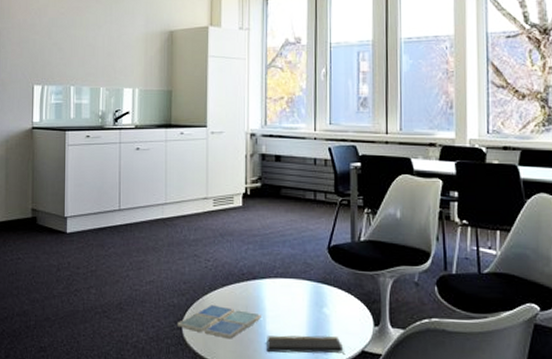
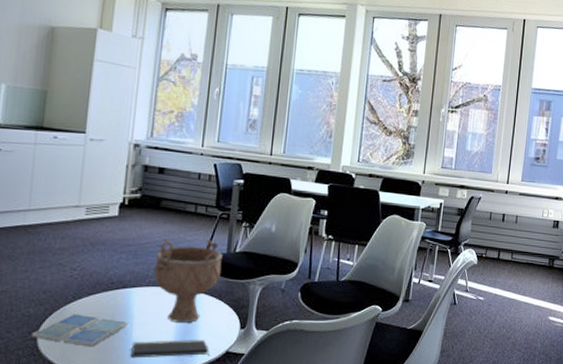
decorative bowl: none [280,227,348,318] -> present [153,238,222,324]

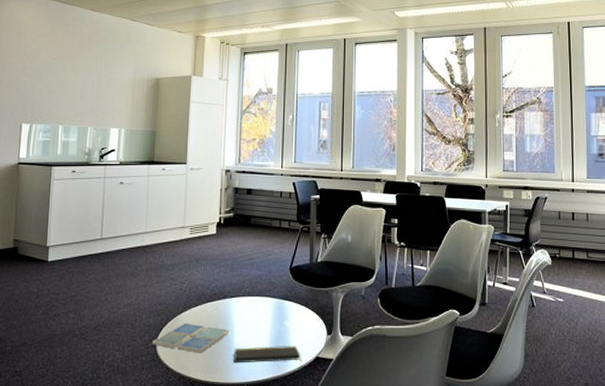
decorative bowl: present [153,238,222,324] -> none [248,251,307,331]

